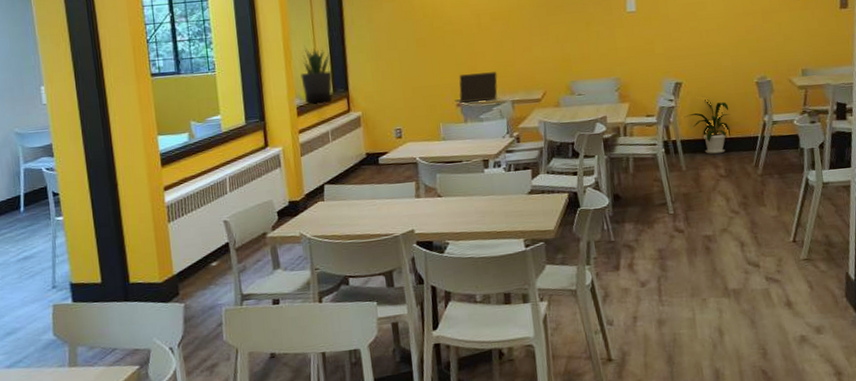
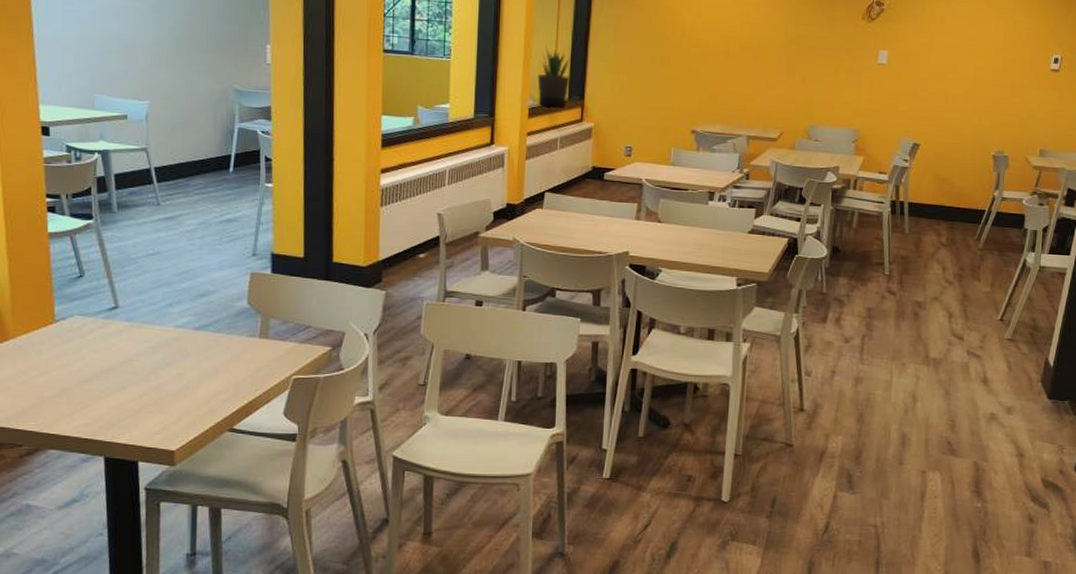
laptop: present [454,71,498,103] -> none [690,101,737,133]
house plant: present [683,99,730,155] -> none [915,165,962,222]

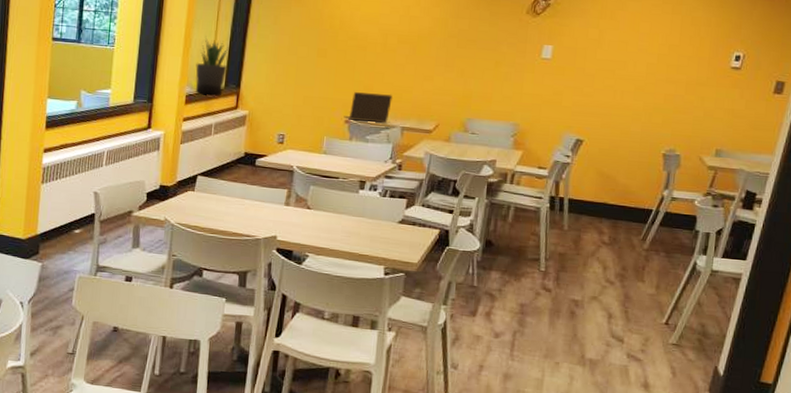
laptop: none [690,101,737,133] -> present [343,92,393,124]

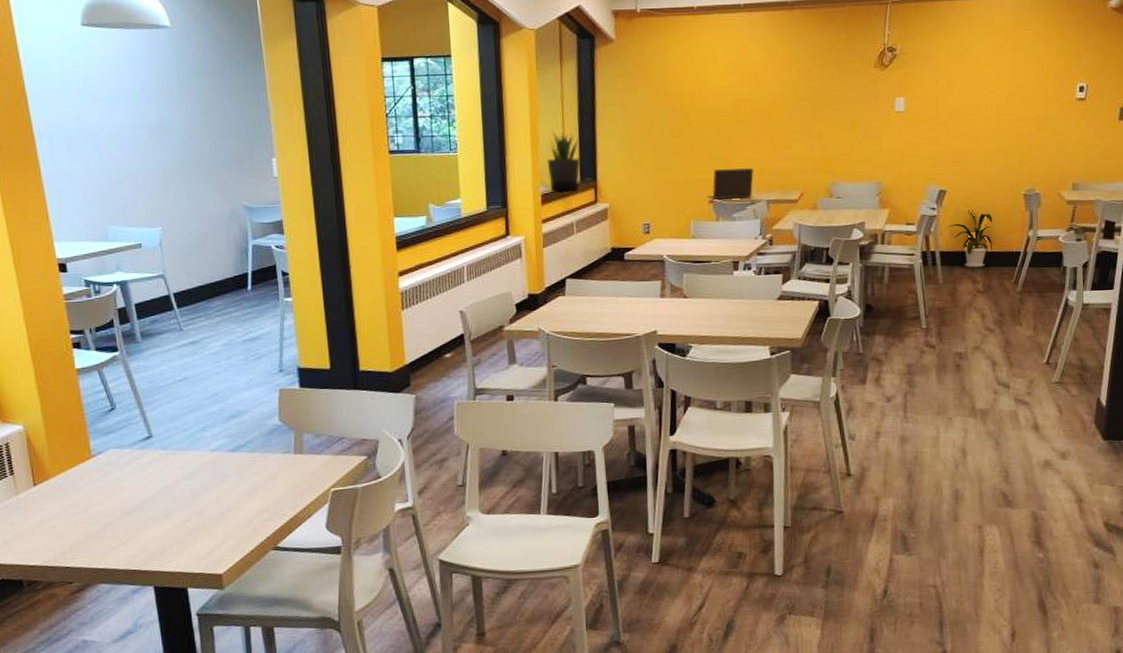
house plant: none [577,162,628,221] -> present [945,210,993,269]

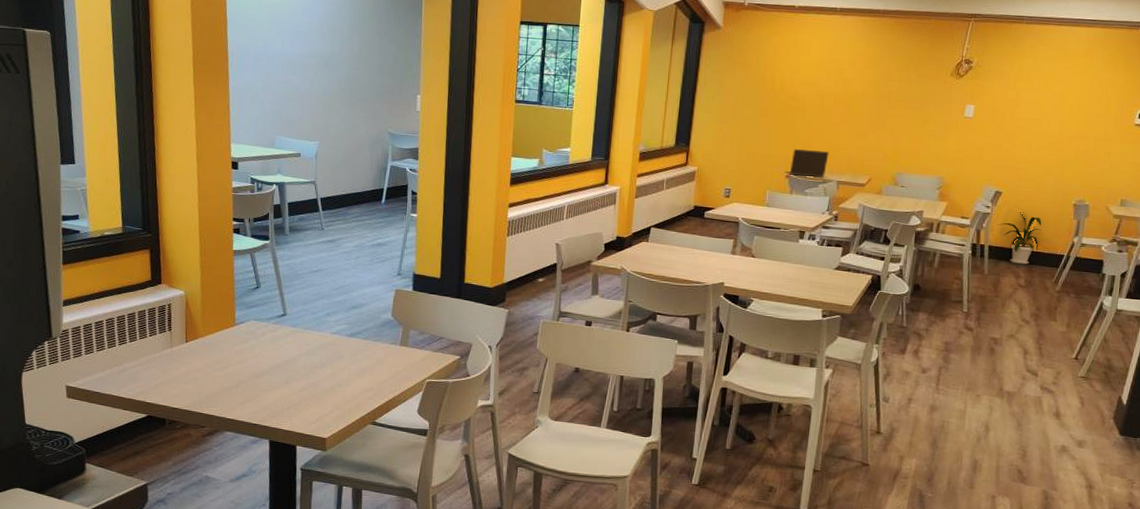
planter: present [547,129,581,194] -> none [648,98,679,154]

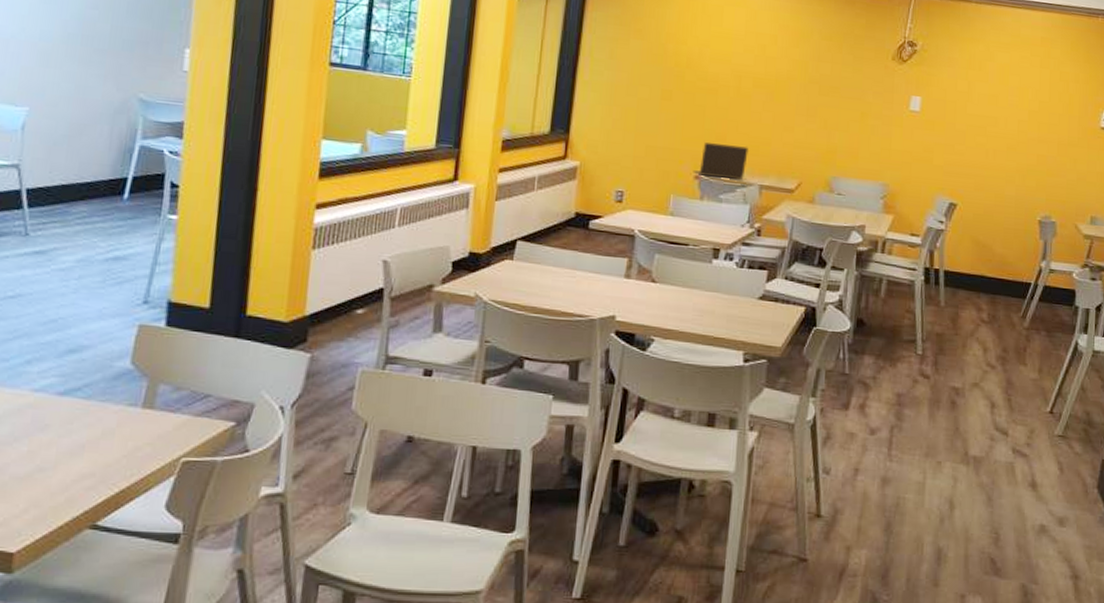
house plant: present [996,212,1042,265] -> none [952,229,1004,296]

